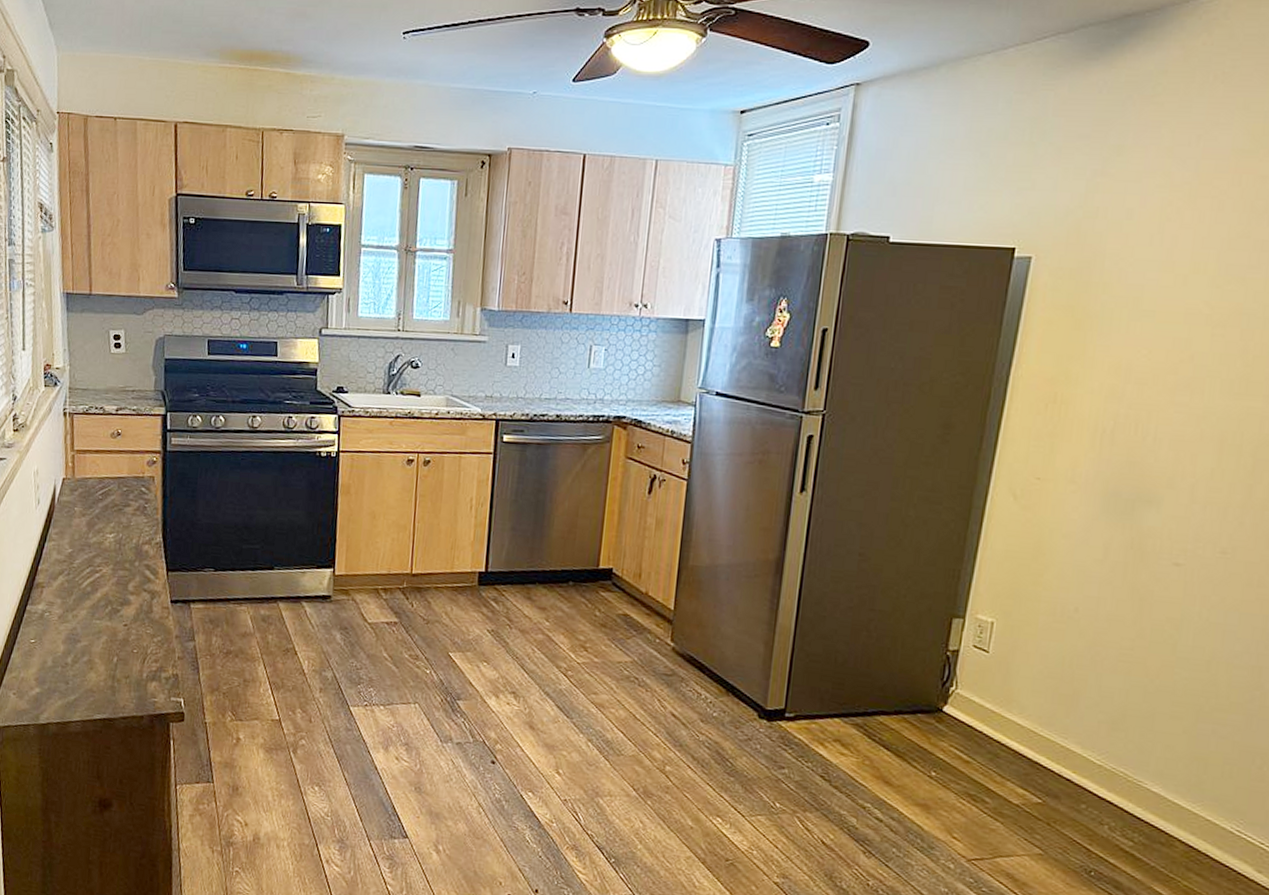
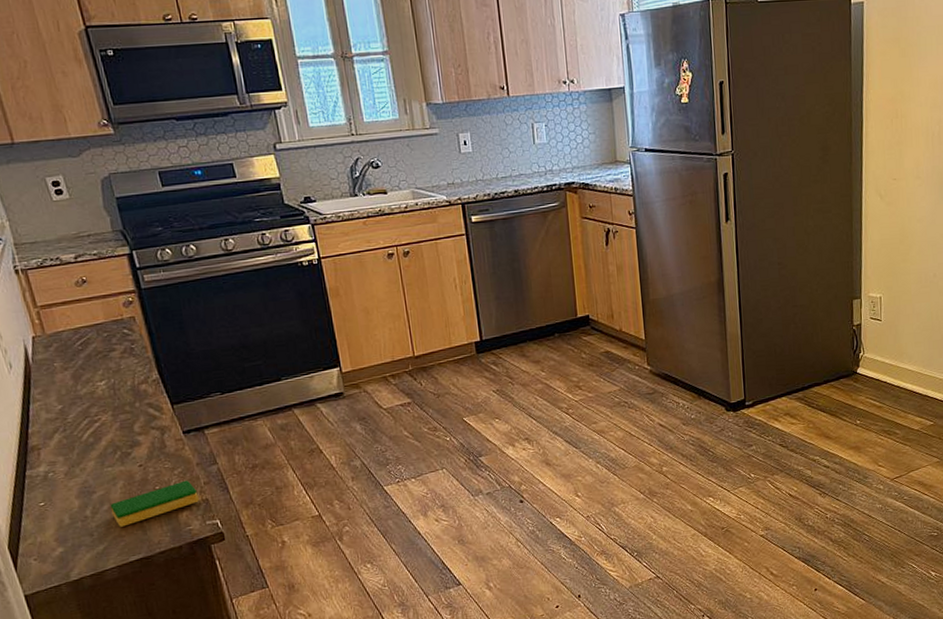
dish sponge: none [89,650,170,683] -> present [110,480,199,527]

